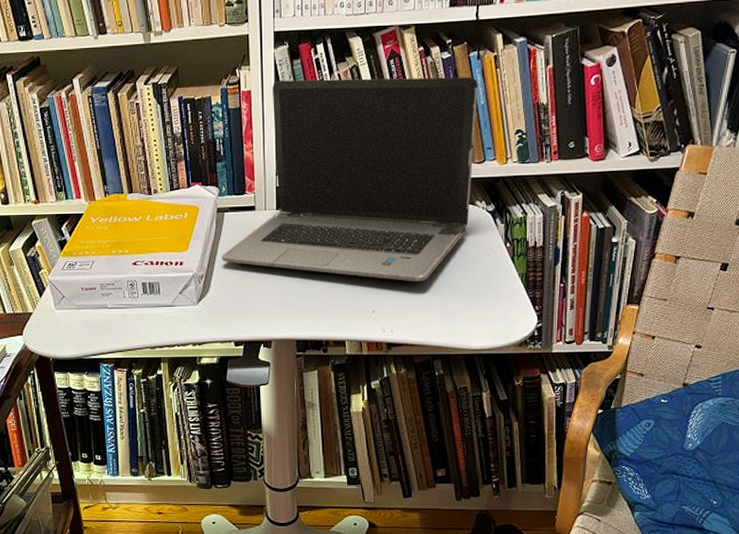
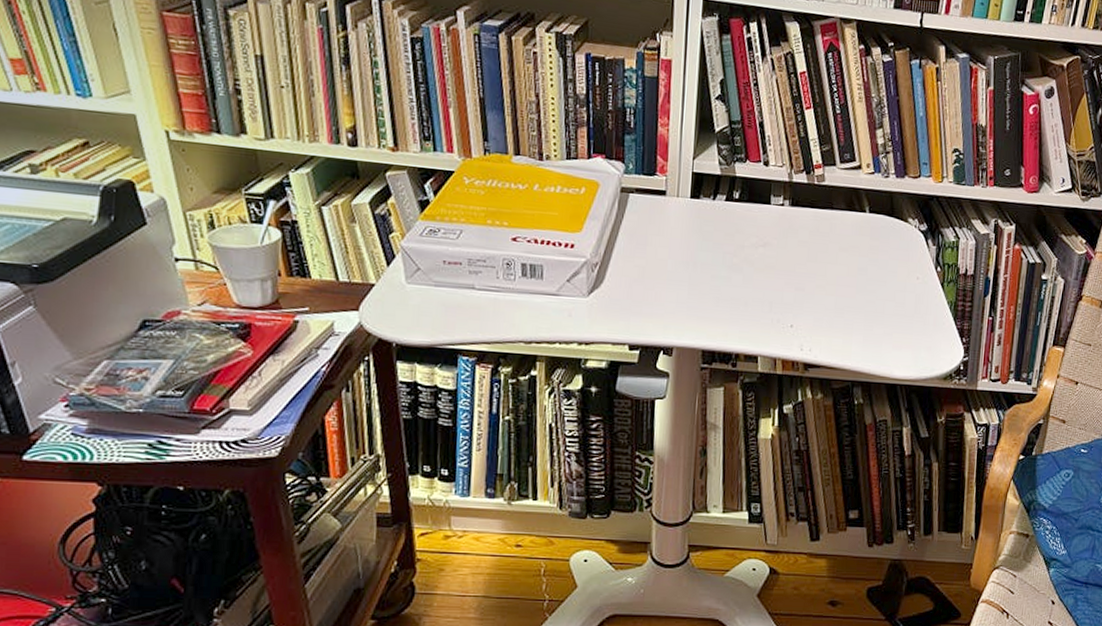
laptop computer: present [221,77,479,282] -> none [621,54,919,299]

